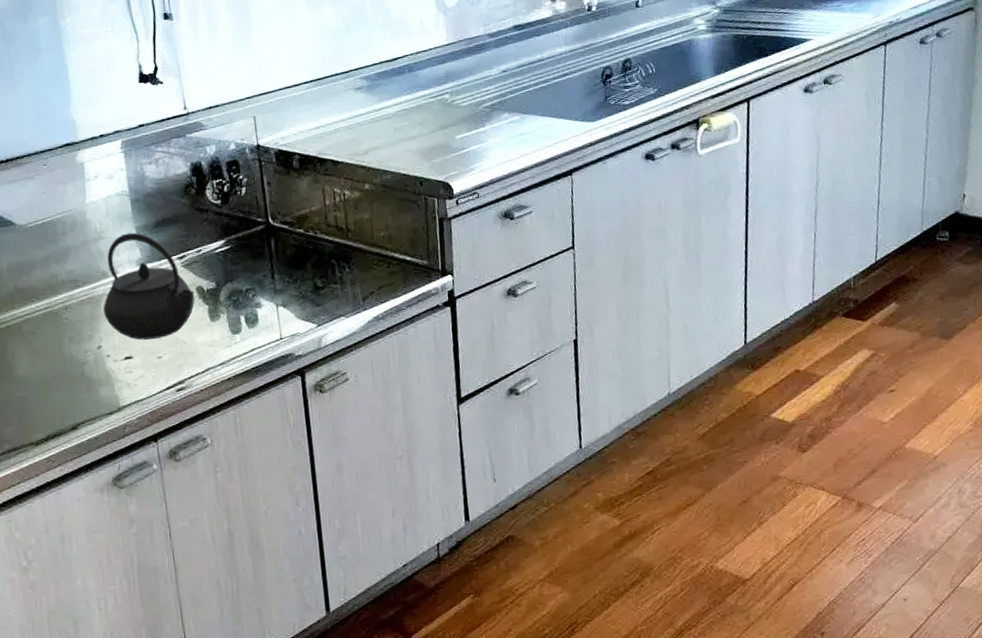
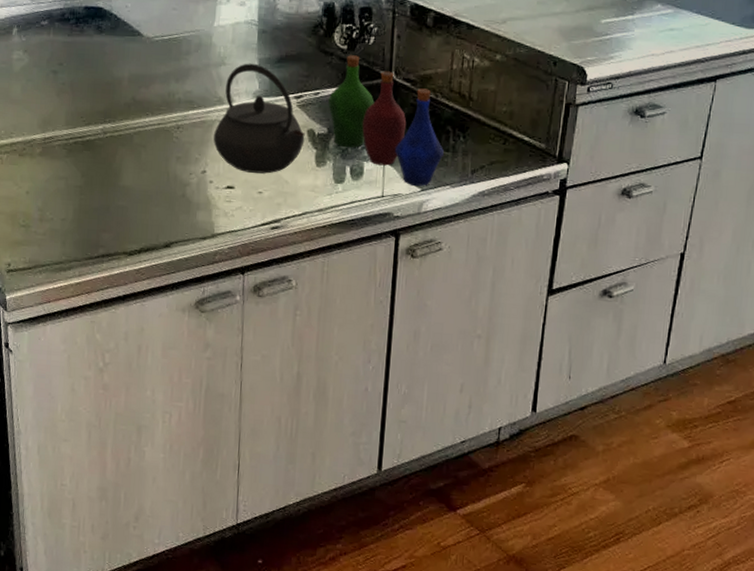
bottle: none [210,208,333,323] -> present [327,55,444,186]

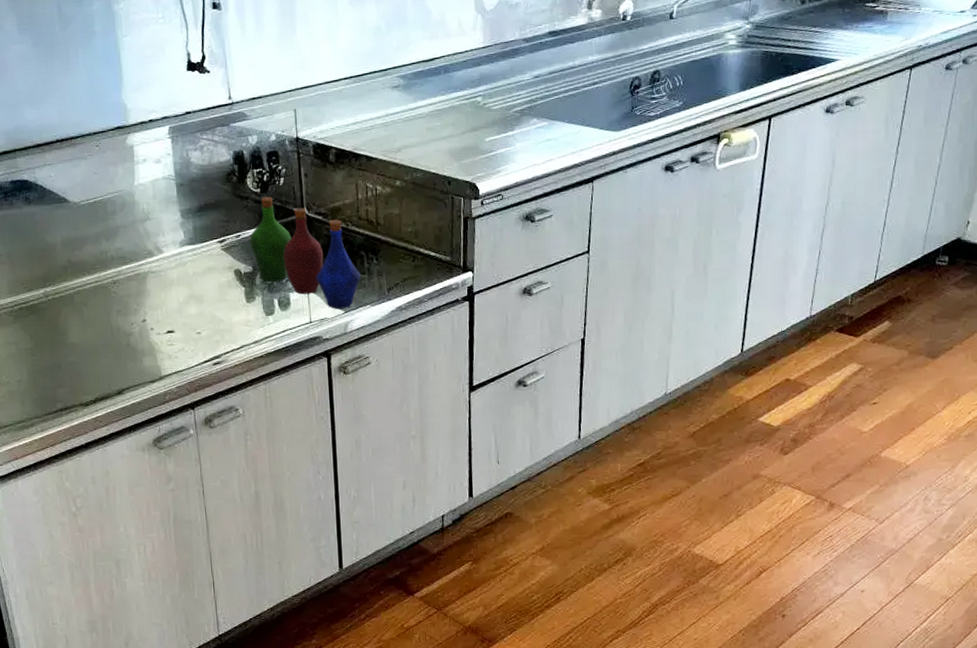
kettle: present [213,63,305,174] -> none [148,215,233,316]

